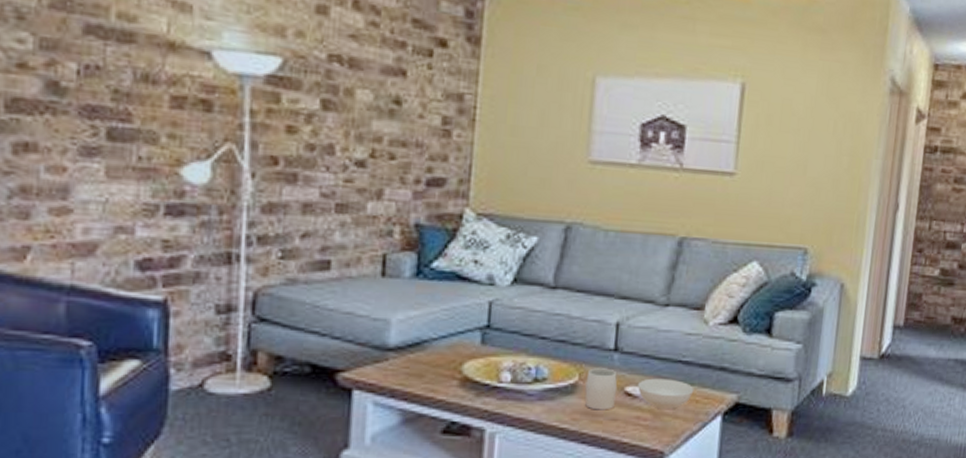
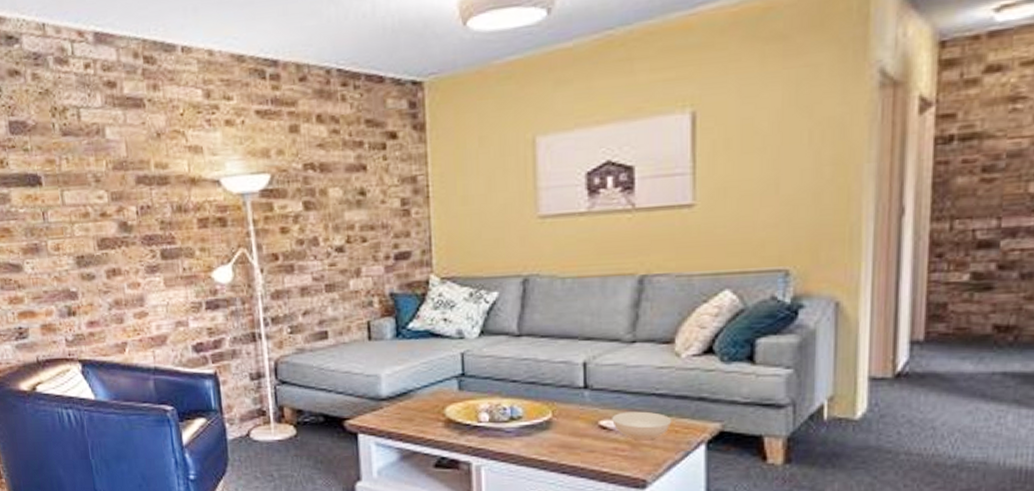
mug: present [584,368,618,410] -> none [559,405,592,443]

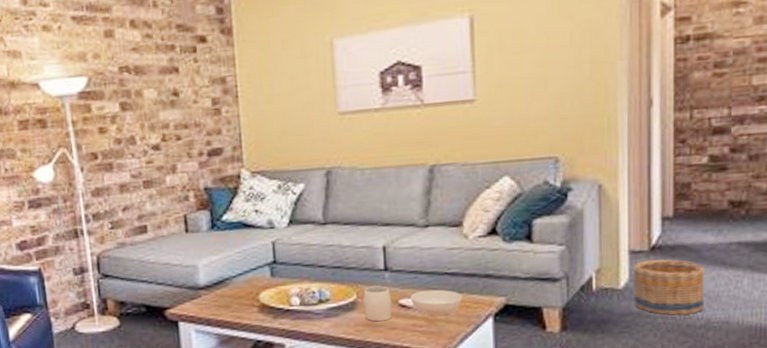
mug: none [559,405,592,443] -> present [363,286,392,322]
basket: none [872,387,961,452] -> present [632,259,705,315]

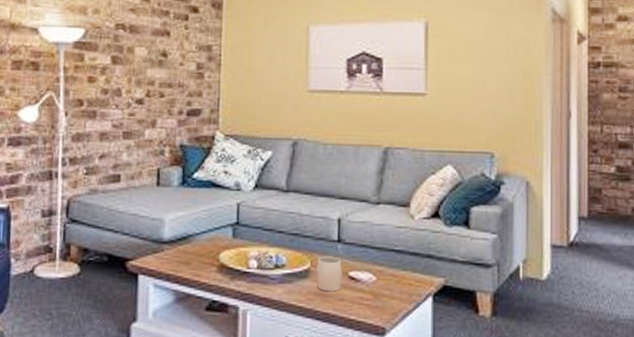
bowl: present [410,289,463,317] -> none [359,265,407,292]
basket: present [632,259,705,315] -> none [554,255,614,310]

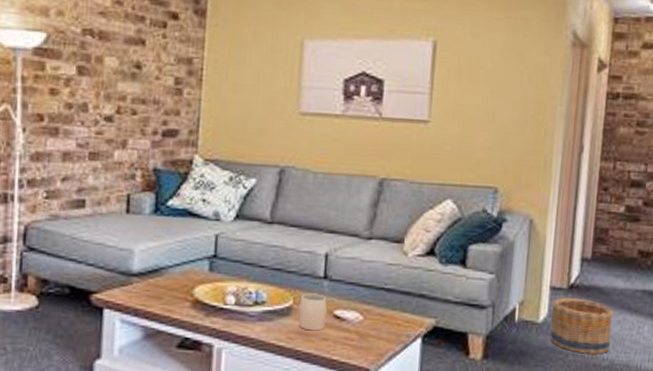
basket: none [554,255,614,310] -> present [550,297,614,354]

